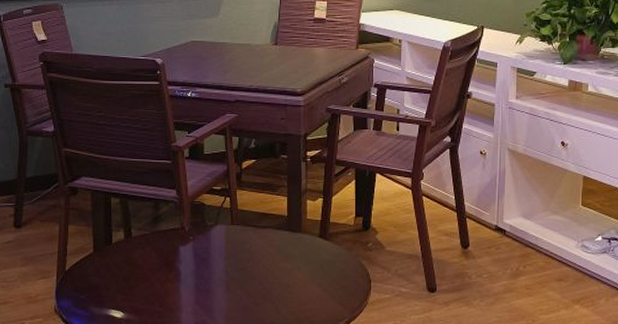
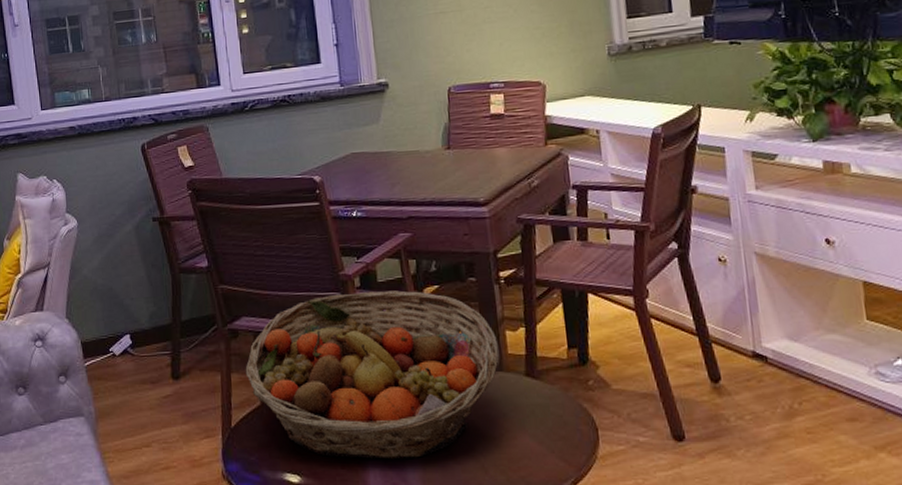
fruit basket: none [81,161,300,301] -> present [245,290,500,460]

